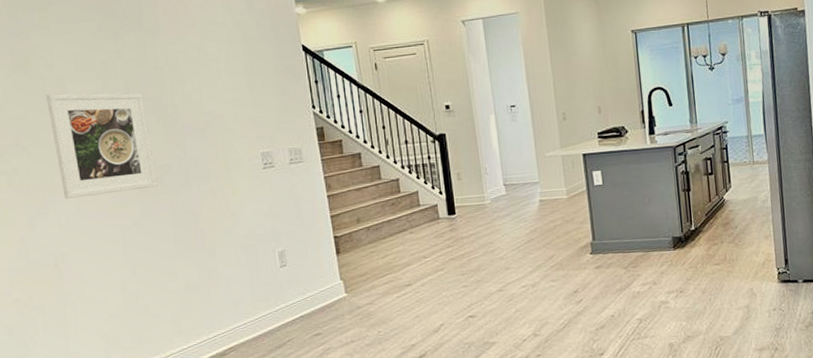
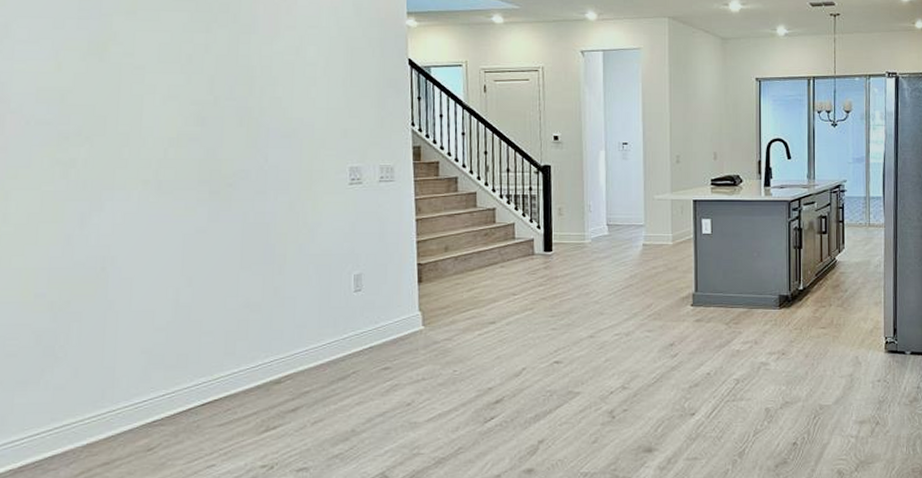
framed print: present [46,93,158,199] -> none [120,82,231,197]

